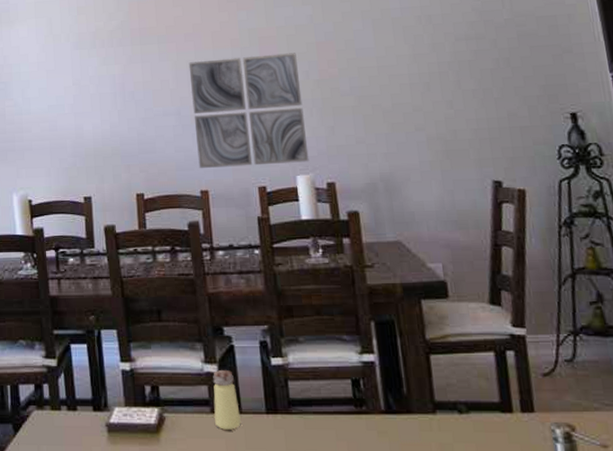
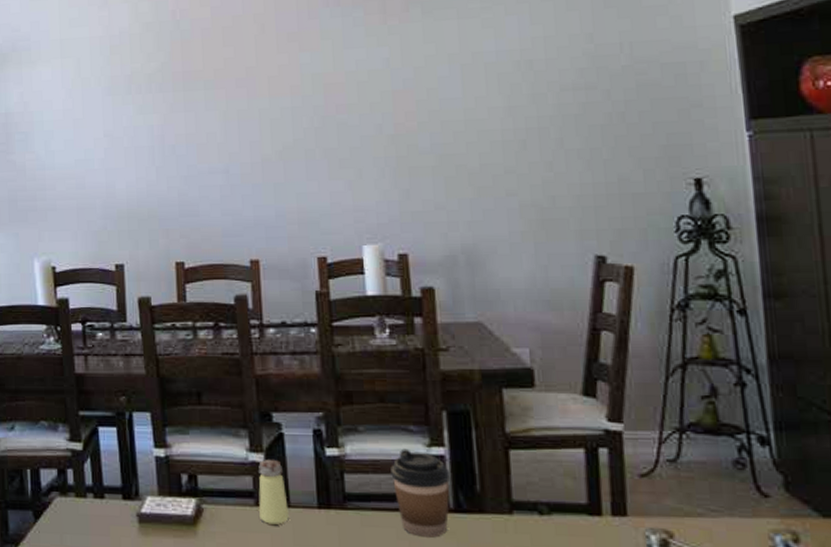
wall art: present [188,52,309,168] -> none [240,102,379,234]
coffee cup: none [328,356,381,437] -> present [391,448,451,538]

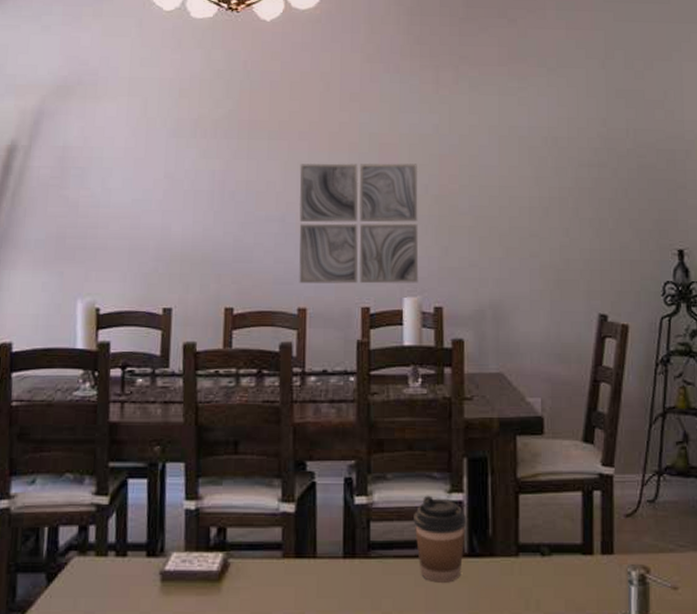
wall art: none [240,102,379,234] -> present [299,163,419,284]
saltshaker: present [258,459,289,525] -> none [286,508,315,577]

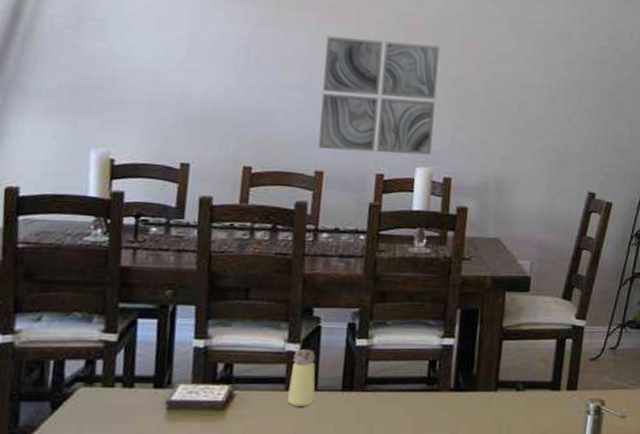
saltshaker: none [286,508,315,577] -> present [288,348,316,406]
coffee cup: present [414,495,467,583] -> none [408,339,456,412]

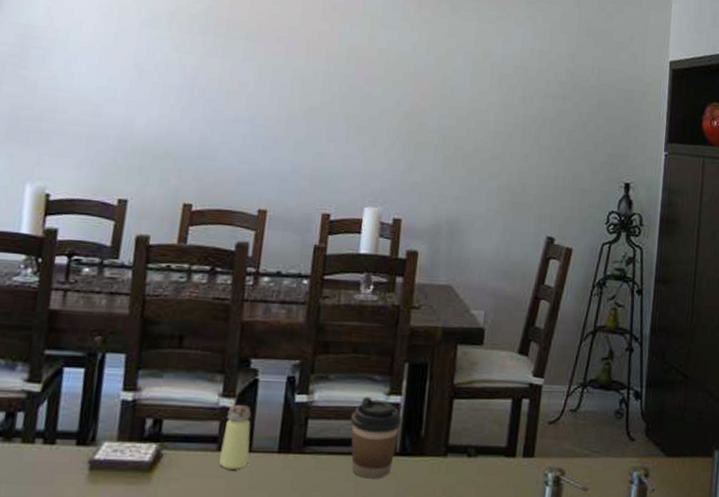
wall art: present [318,36,440,155] -> none [262,68,392,195]
coffee cup: none [408,339,456,412] -> present [351,396,402,479]

